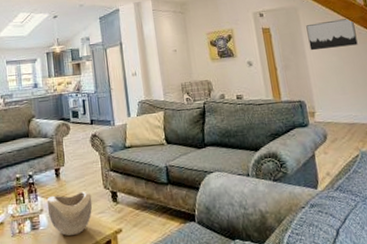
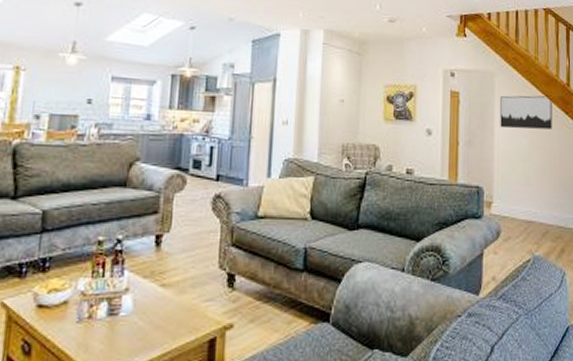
decorative bowl: present [46,191,93,236] -> none [135,269,201,327]

